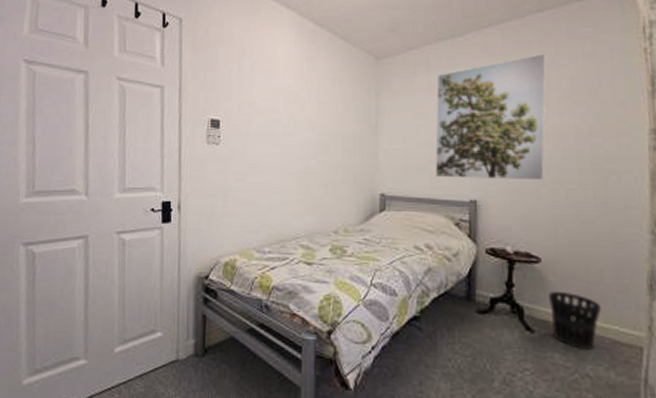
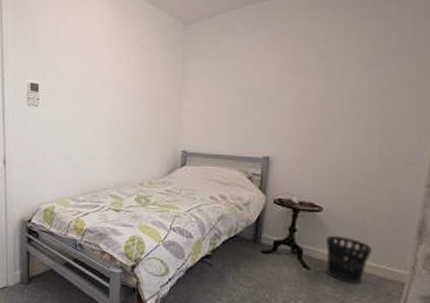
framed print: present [435,54,547,181] -> none [234,17,350,139]

